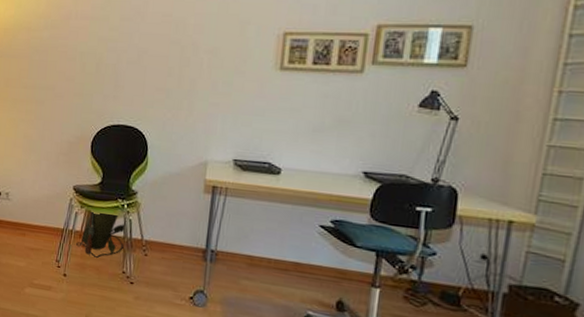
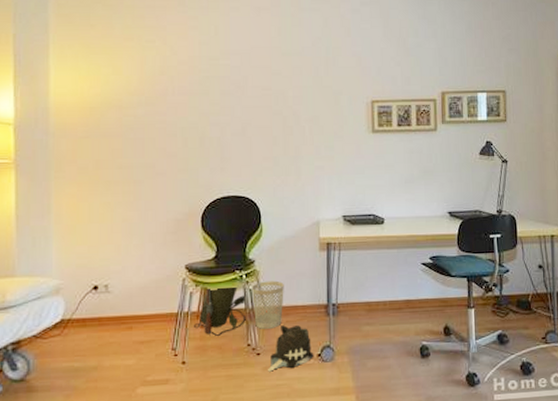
wastebasket: none [131,214,164,262] -> present [252,280,284,329]
plush toy: none [139,260,186,304] -> present [268,325,314,372]

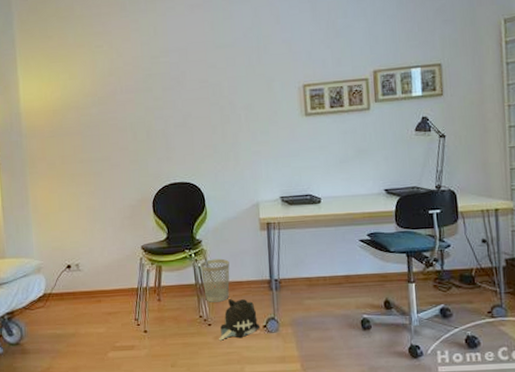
backpack: present [193,285,247,336] -> none [151,263,197,308]

